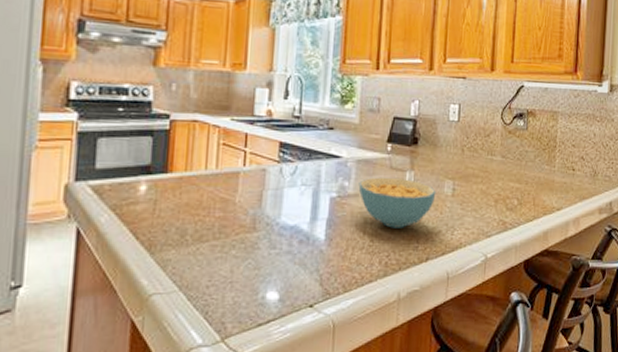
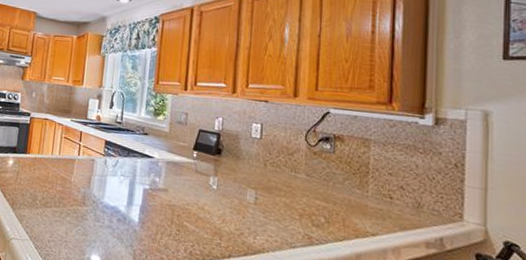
cereal bowl: present [358,177,436,228] -> none [167,177,239,225]

